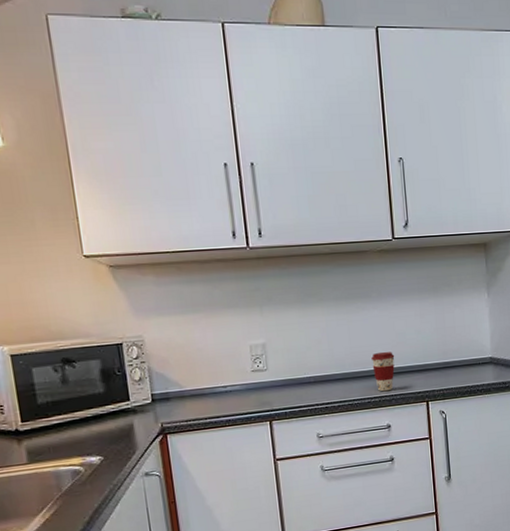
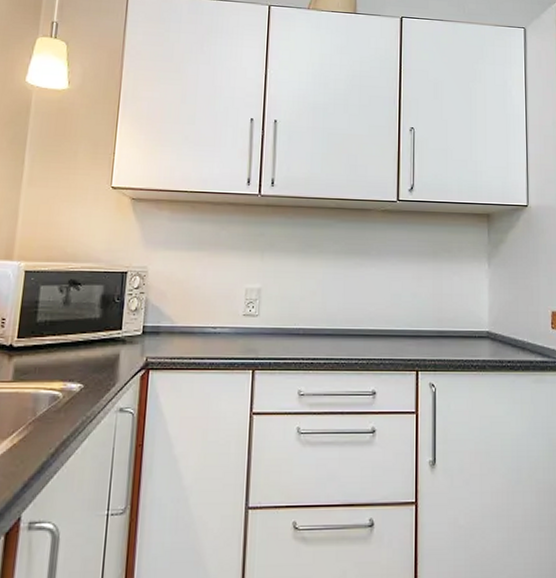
coffee cup: present [371,352,395,392] -> none [364,312,388,354]

